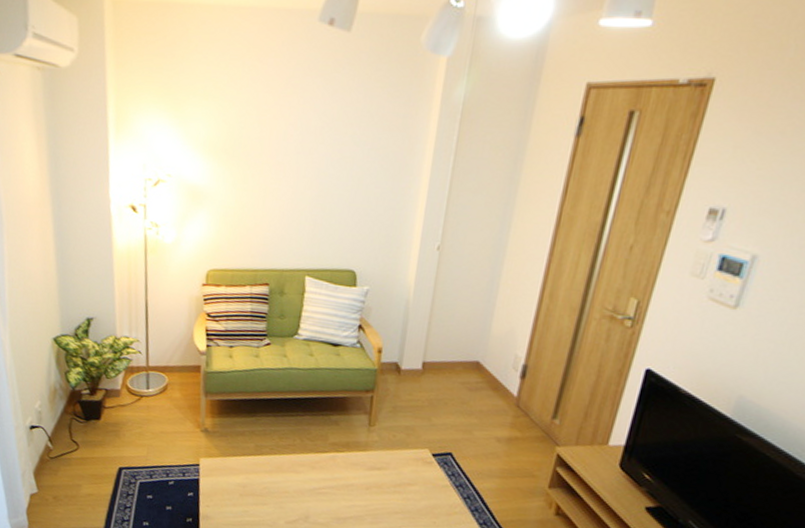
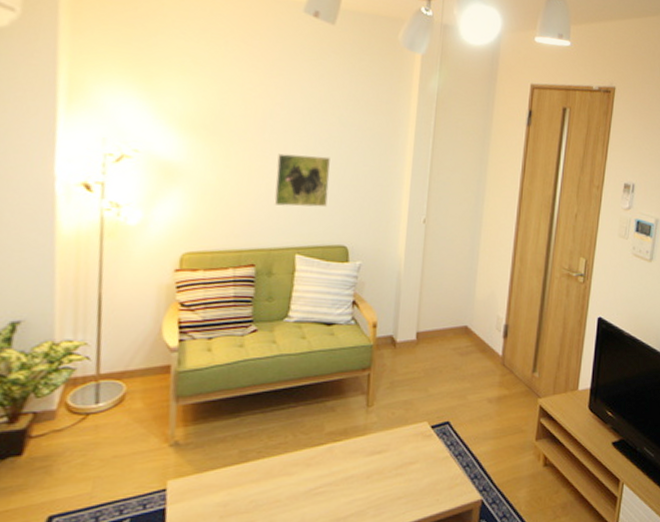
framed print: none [286,176,342,231] -> present [274,153,331,208]

